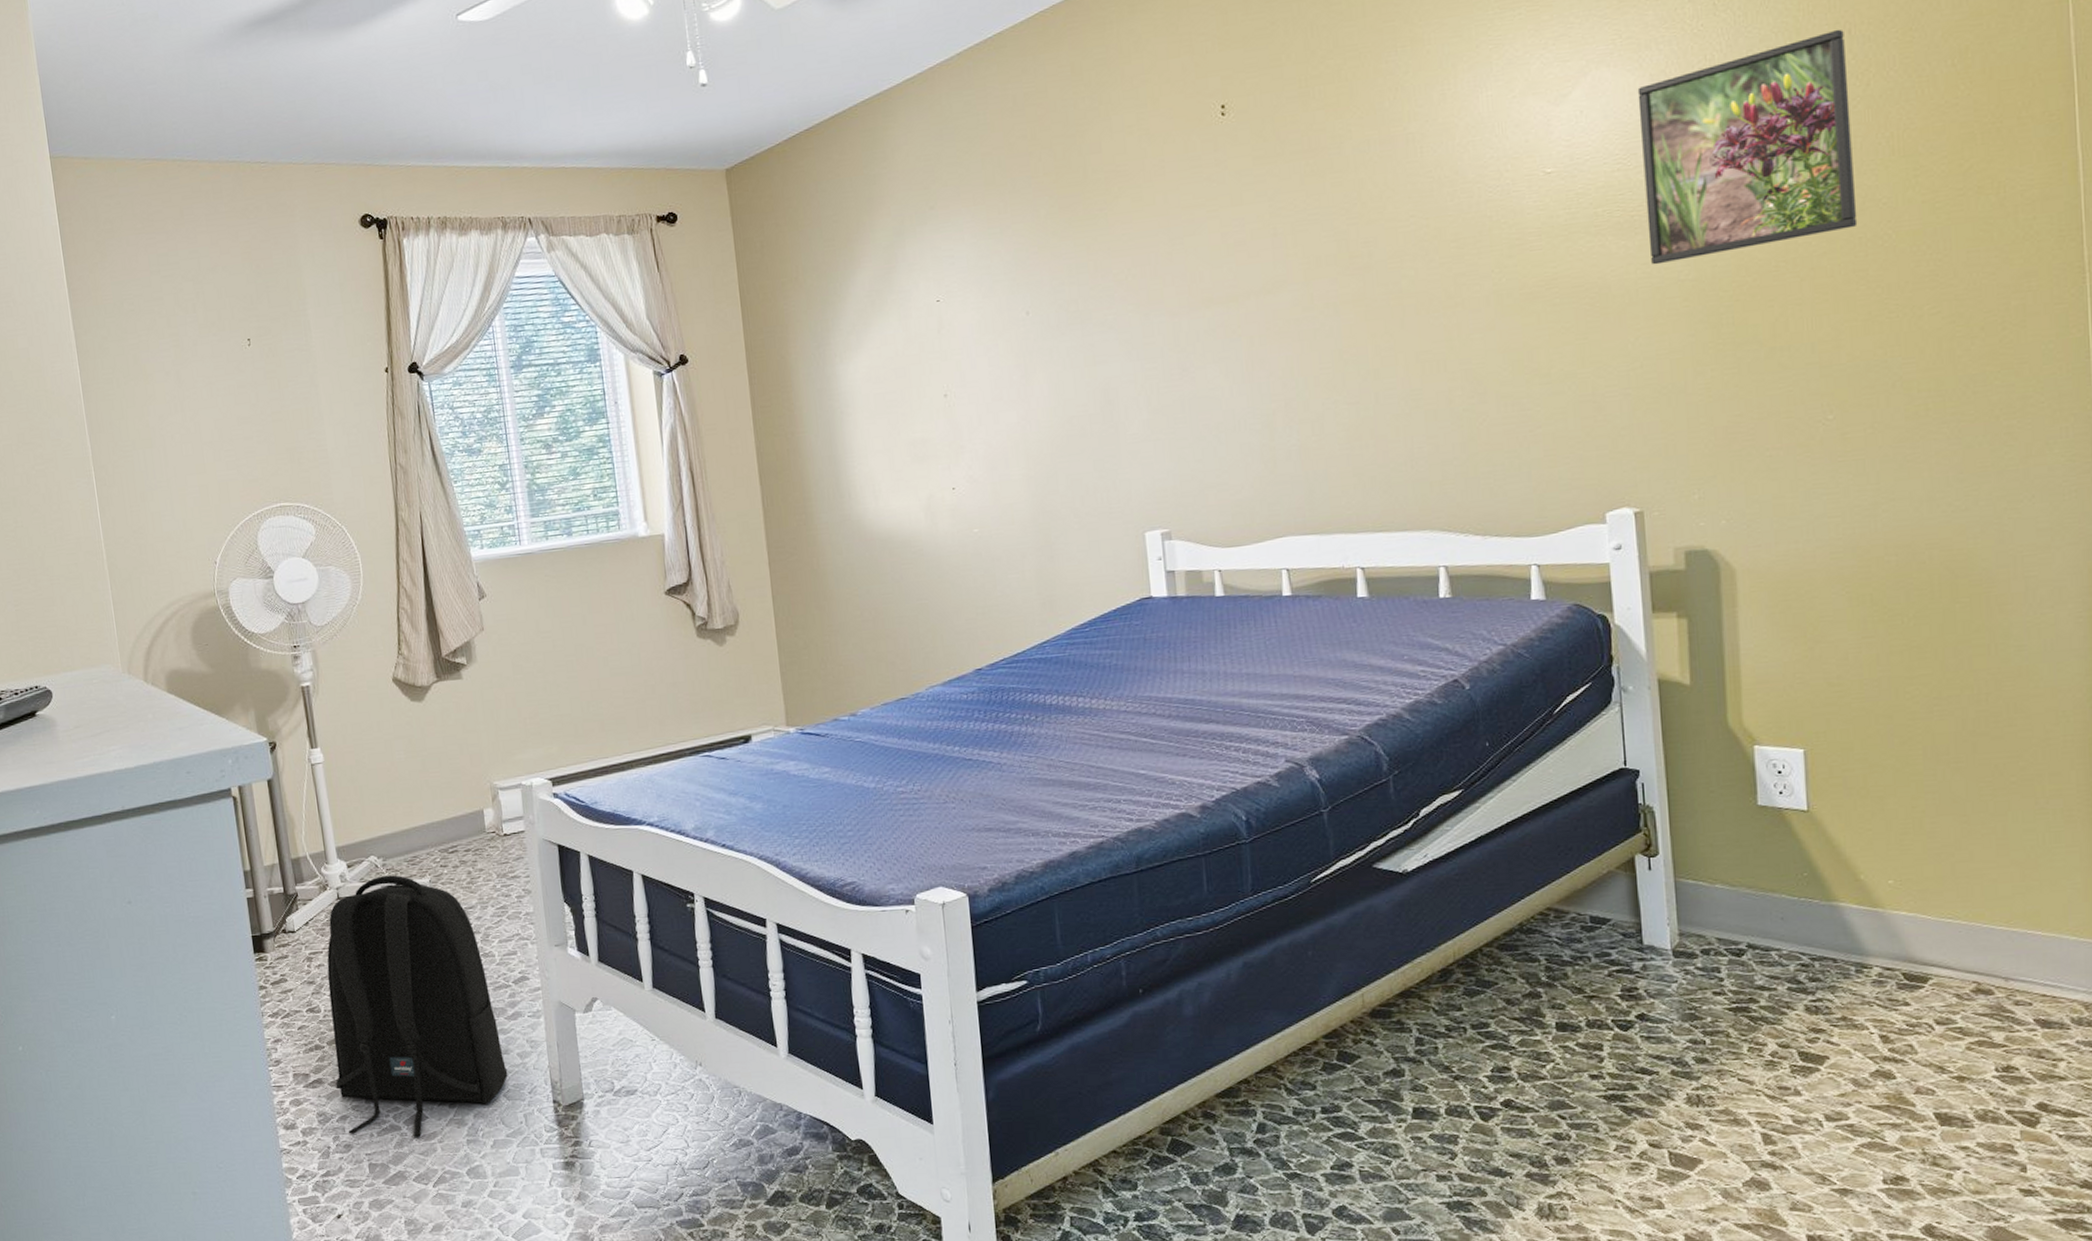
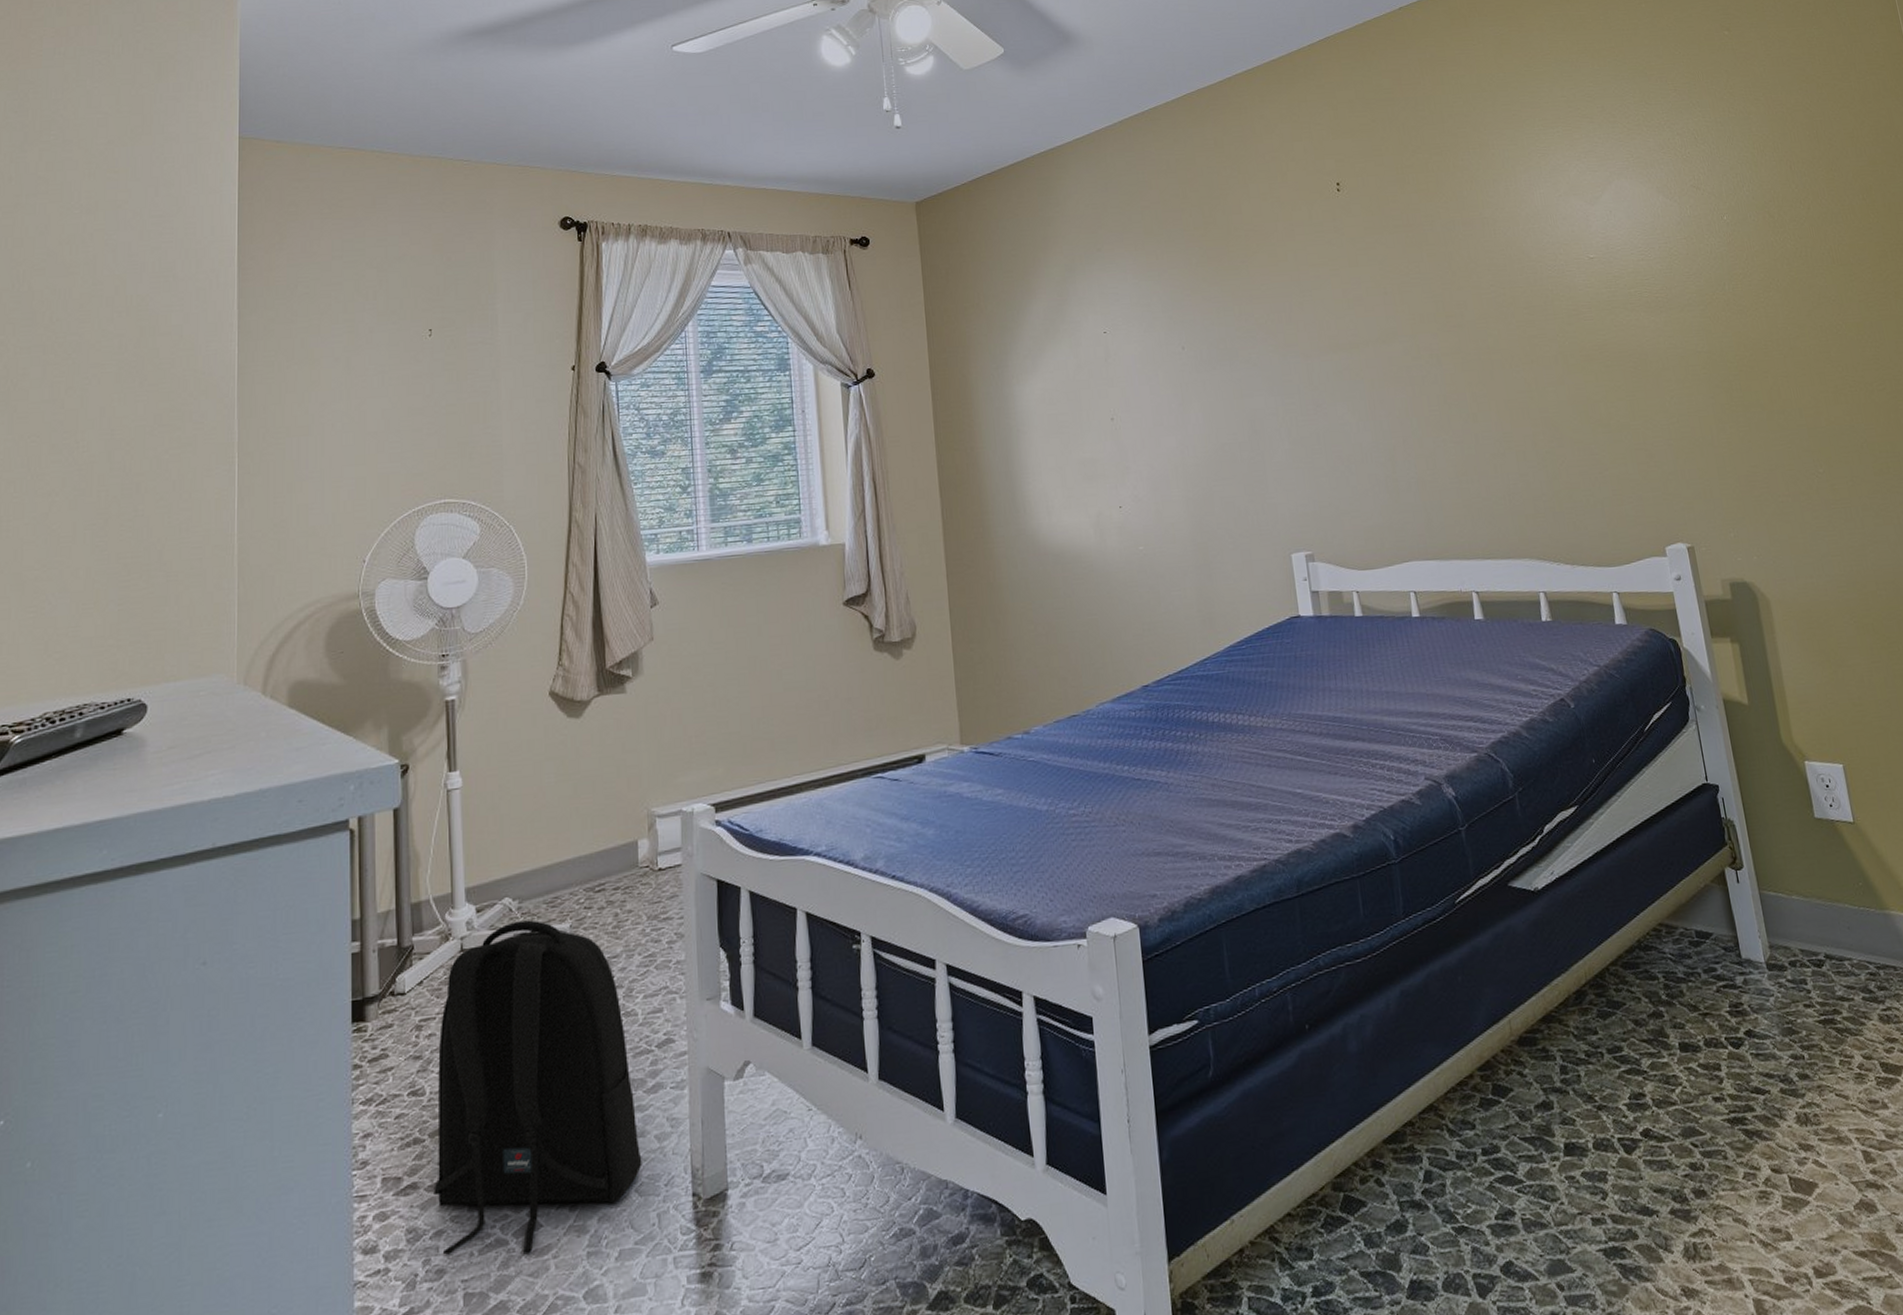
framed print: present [1637,29,1858,265] -> none [1649,165,1818,338]

